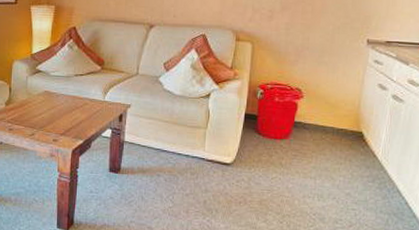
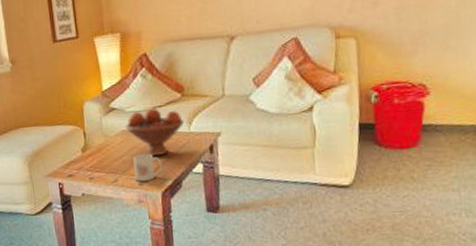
fruit bowl: none [47,75,101,117] -> present [124,108,185,156]
mug: none [50,114,76,138] -> present [133,153,162,181]

